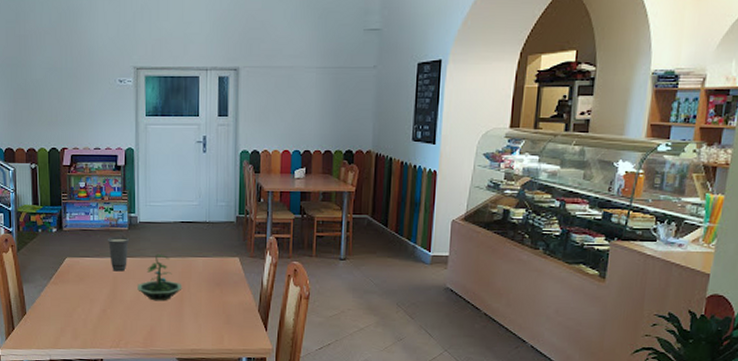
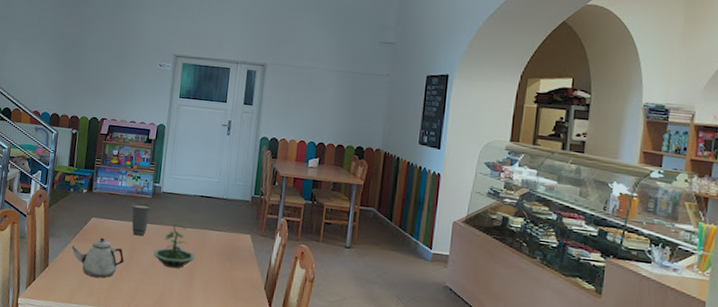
teapot: none [48,278,107,320] -> present [71,238,125,278]

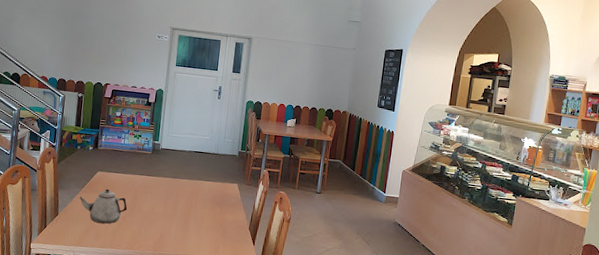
cup: present [131,202,152,236] -> none [133,158,152,187]
terrarium: present [153,223,196,269] -> none [153,175,190,214]

